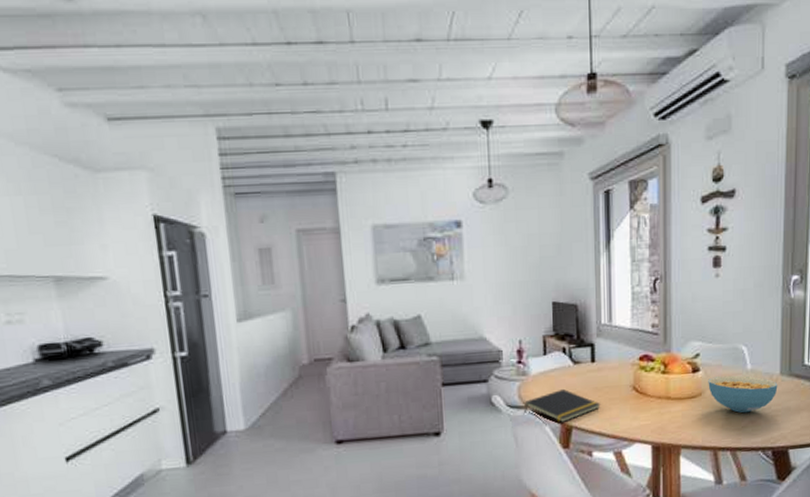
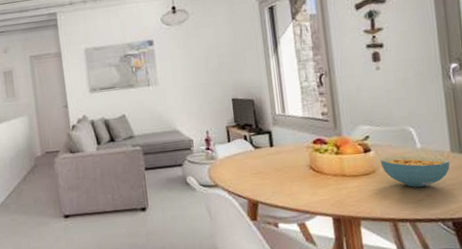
notepad: present [524,388,601,422] -> none [214,169,282,198]

